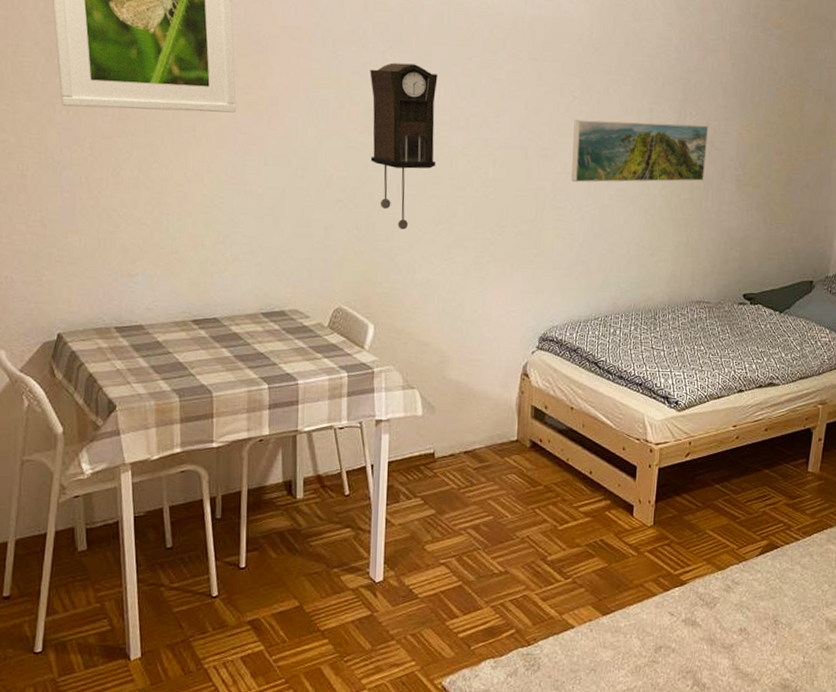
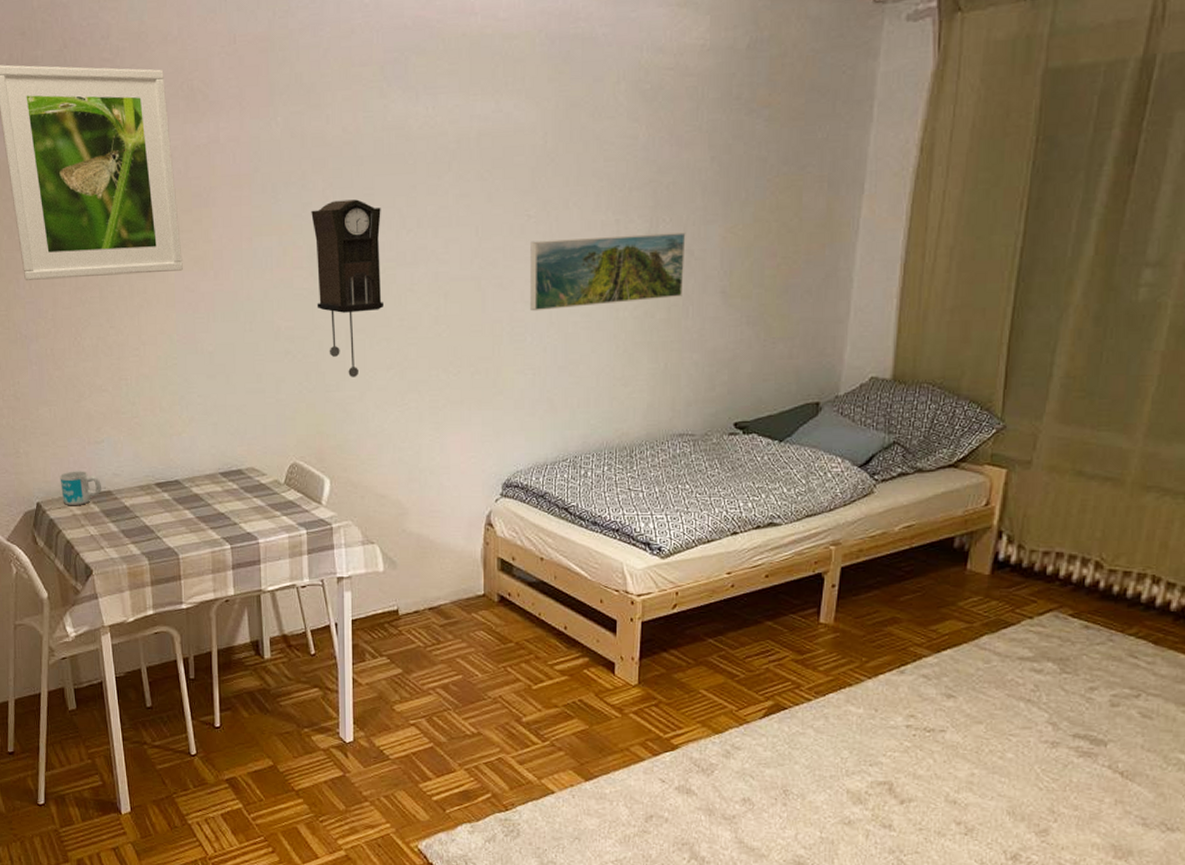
mug: none [86,303,132,339] -> present [59,471,101,506]

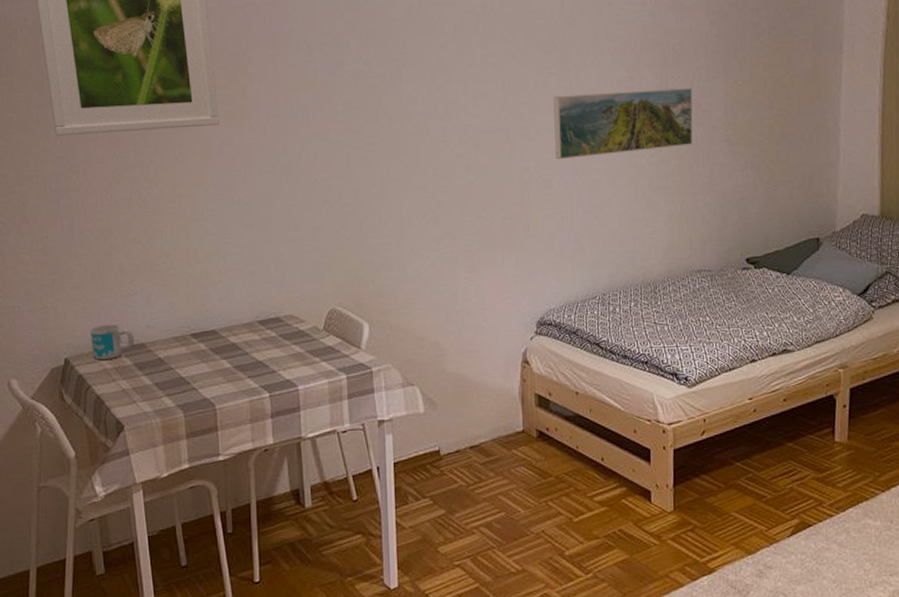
pendulum clock: present [311,199,383,377] -> none [345,58,417,225]

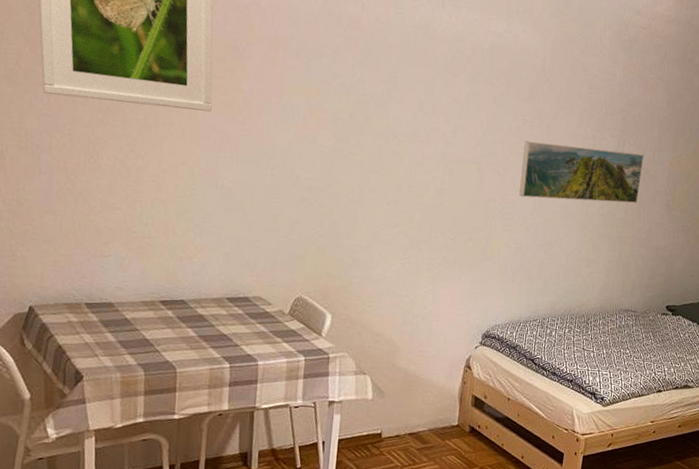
mug: present [90,324,134,361] -> none [58,279,103,313]

